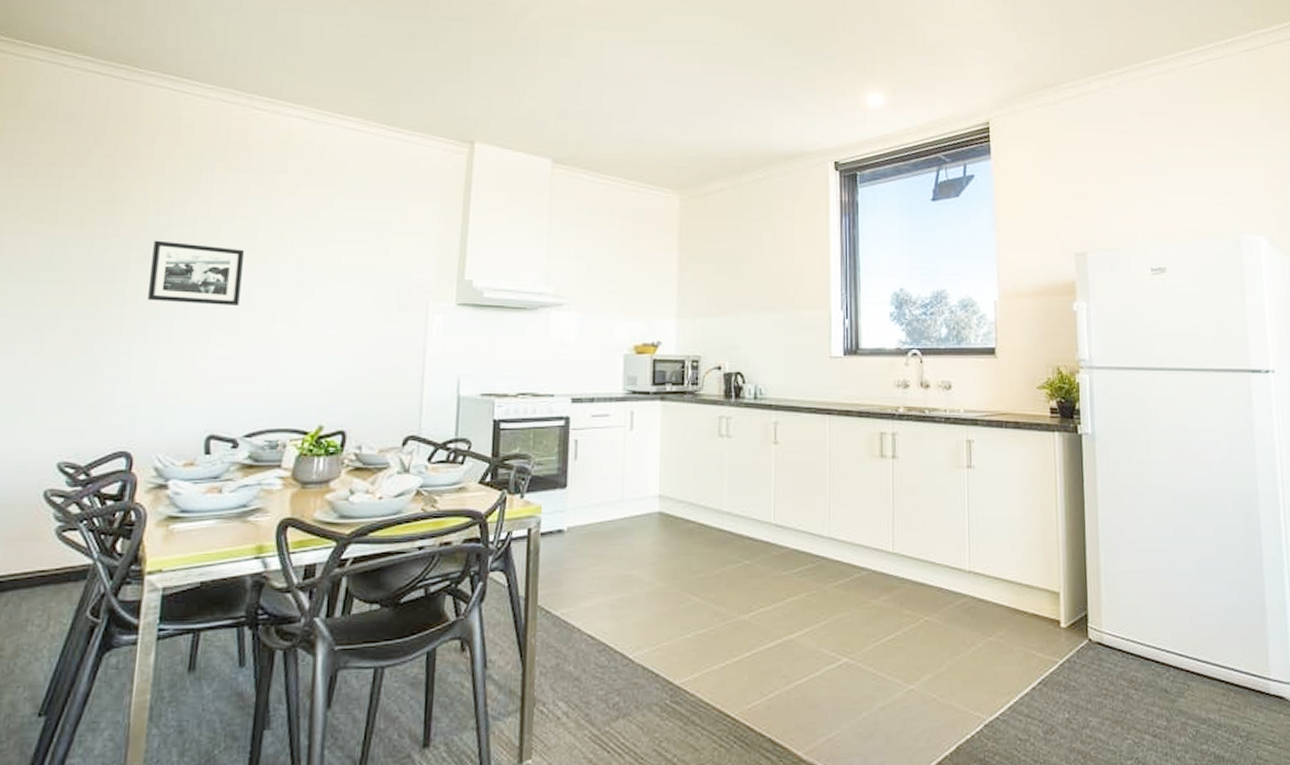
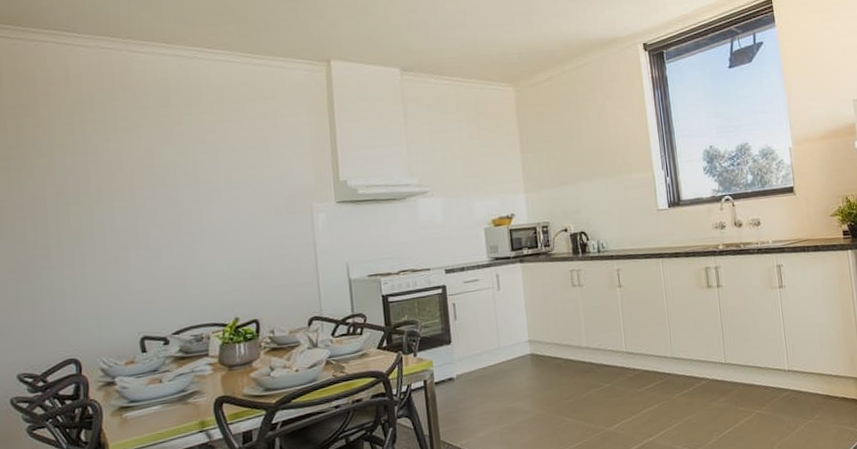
picture frame: present [148,240,244,306] -> none [64,176,148,230]

